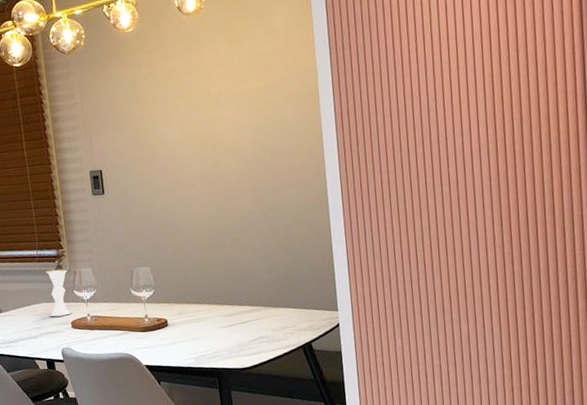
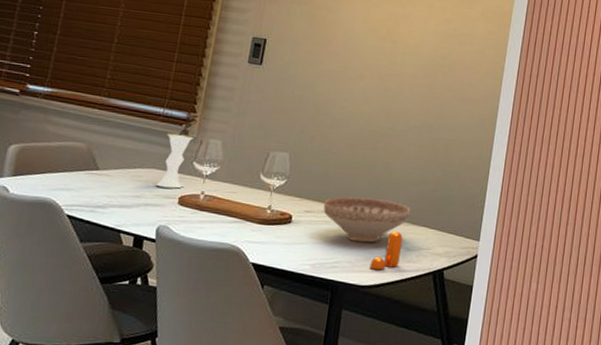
decorative bowl: none [191,290,269,332] -> present [323,196,411,243]
pepper shaker: none [244,316,270,353] -> present [369,231,404,270]

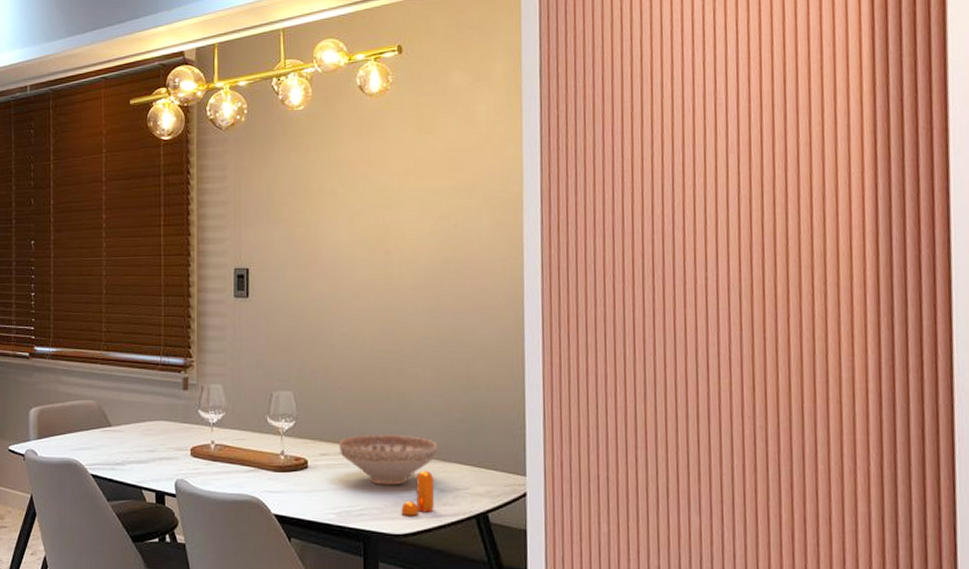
vase: present [157,122,194,189] -> none [167,368,195,440]

